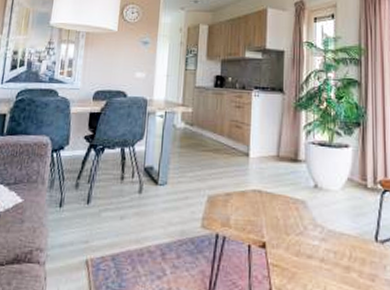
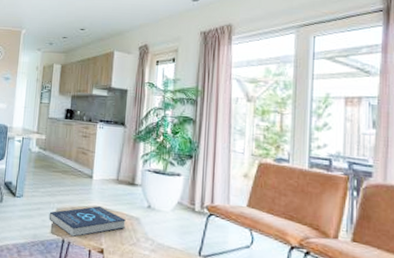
book: none [199,190,290,231] -> present [49,206,126,238]

